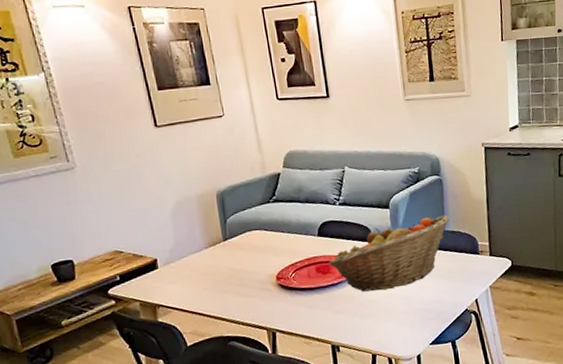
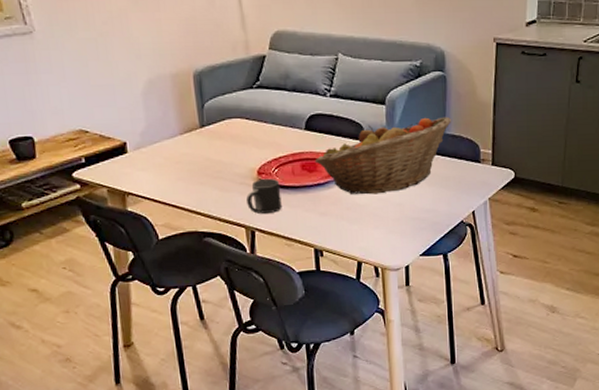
mug: none [267,282,300,316] -> present [246,178,282,214]

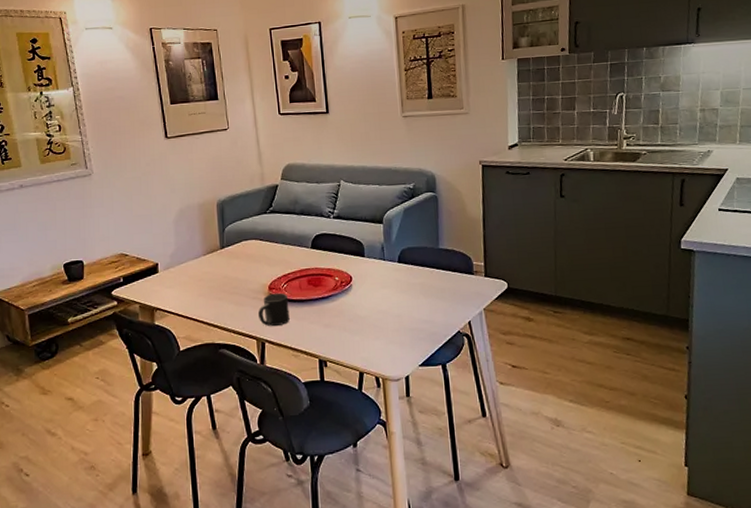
fruit basket: present [314,116,452,195] -> none [319,232,445,307]

